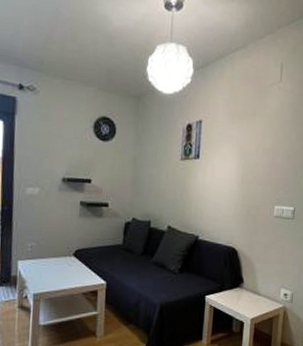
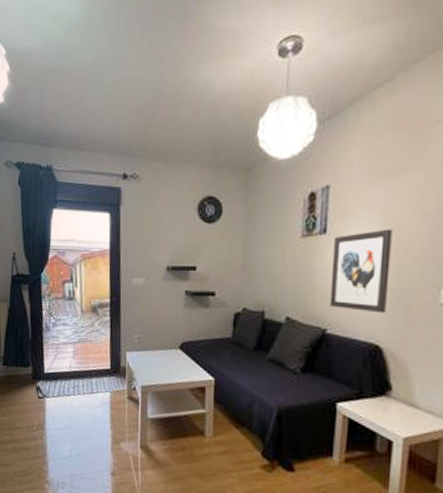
wall art: none [201,158,245,224] -> present [329,229,392,314]

